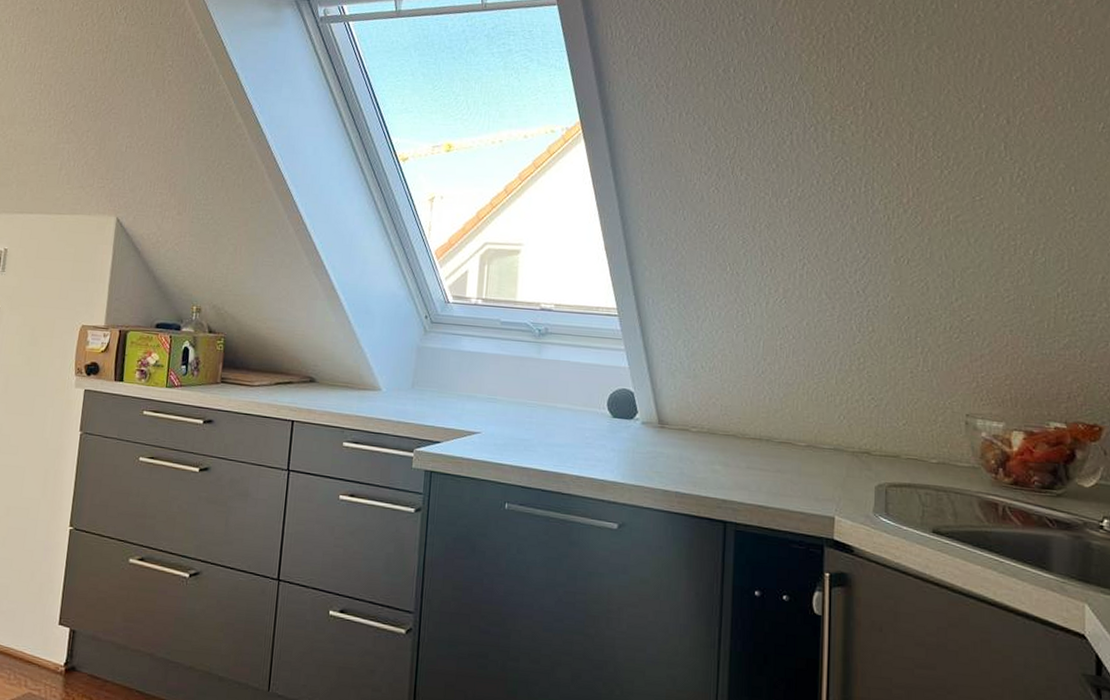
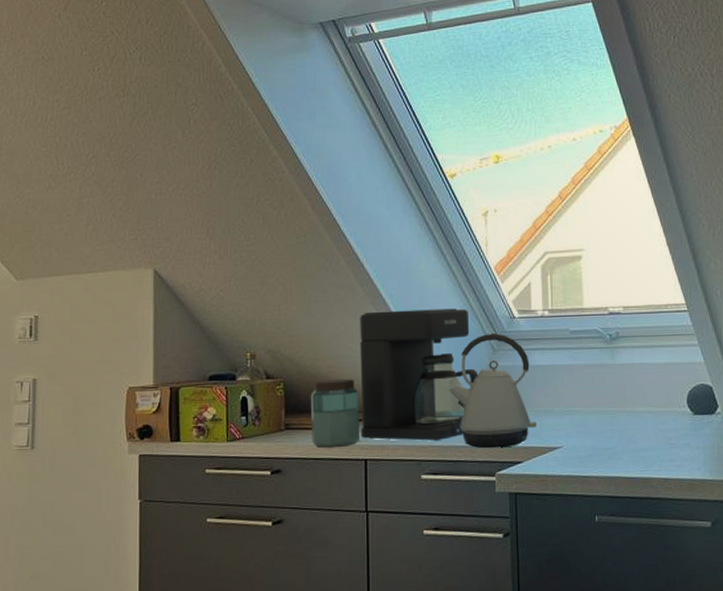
peanut butter: none [244,340,294,407] -> present [310,378,359,449]
coffee maker: none [290,280,408,412] -> present [360,308,479,442]
kettle: none [378,315,459,427] -> present [448,333,537,449]

